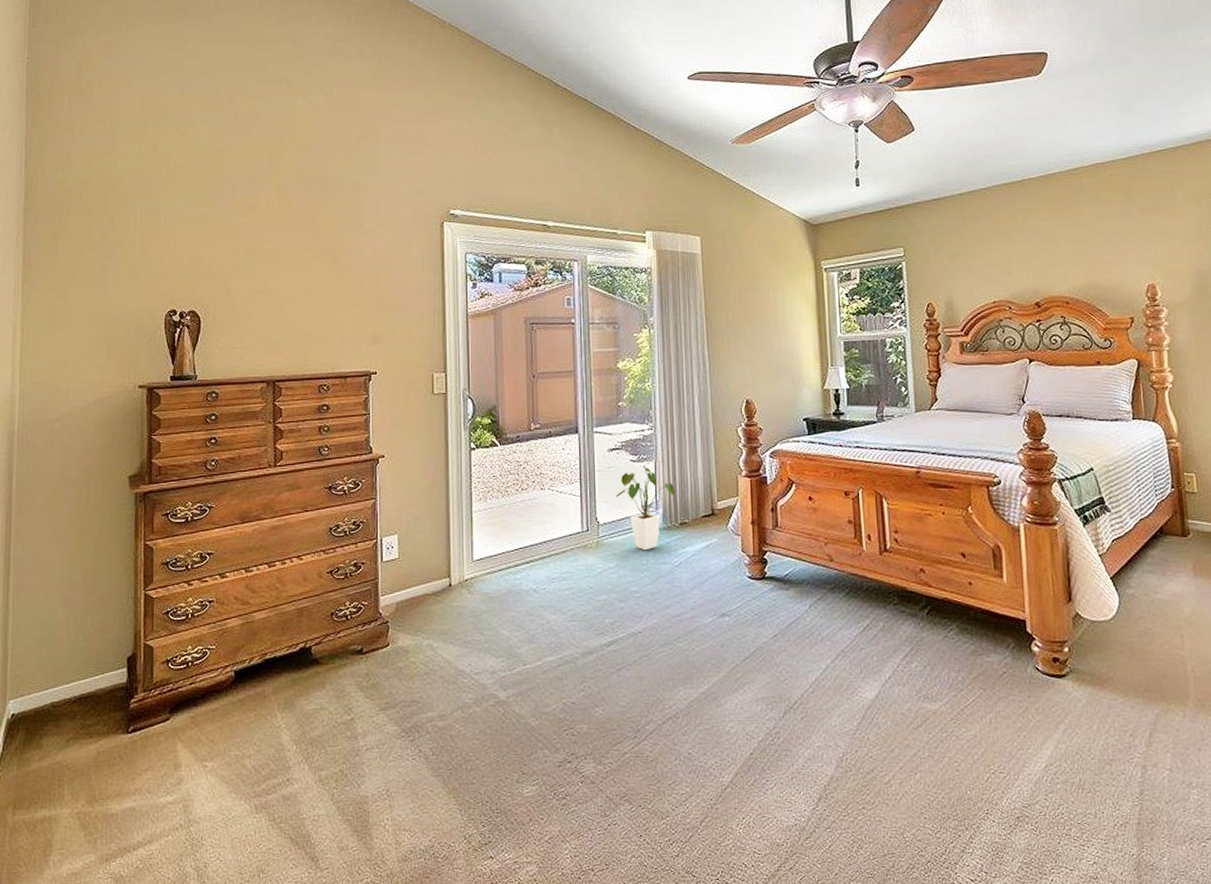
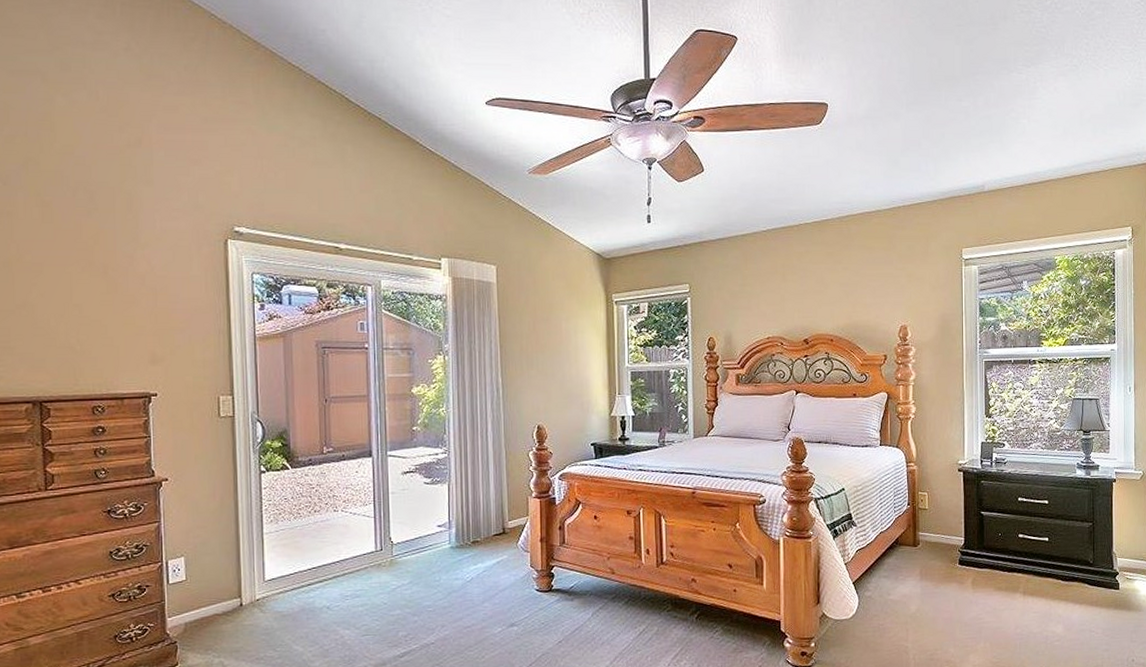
house plant: present [616,464,675,551] -> none [410,487,468,568]

